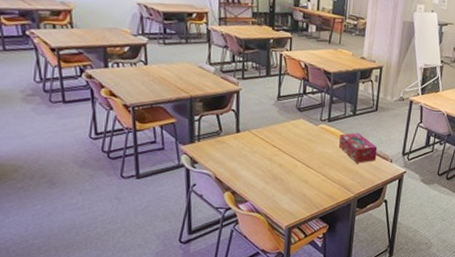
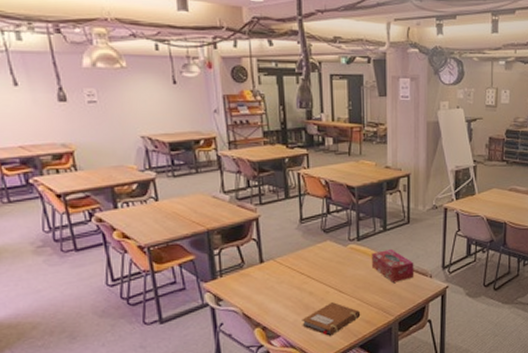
notebook: none [269,175,324,206] -> present [302,302,361,336]

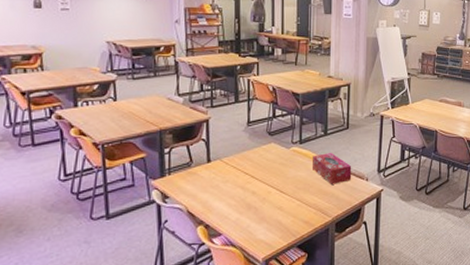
notebook: present [302,302,361,336] -> none [243,202,300,235]

